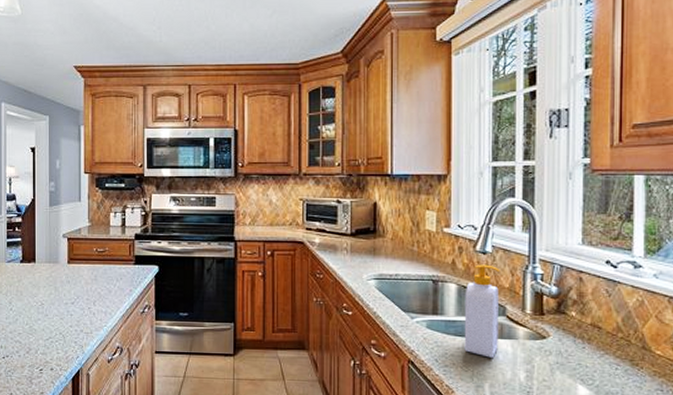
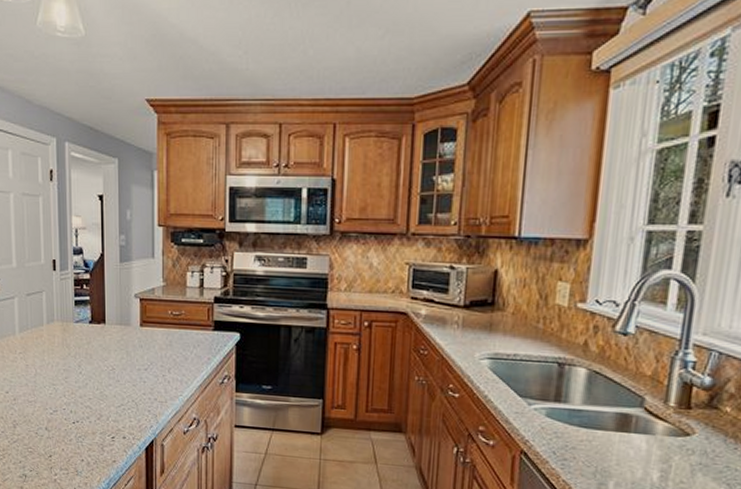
soap bottle: present [464,264,500,358] -> none [588,347,643,454]

